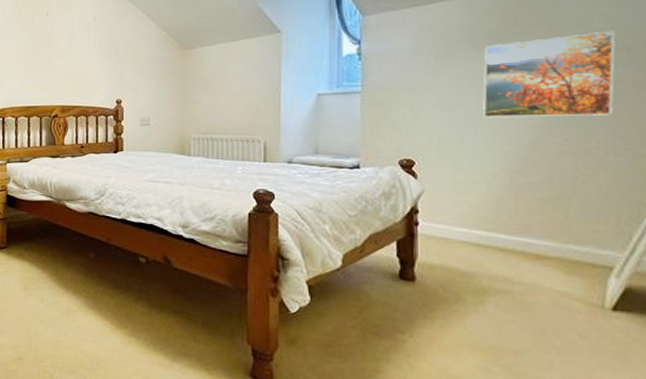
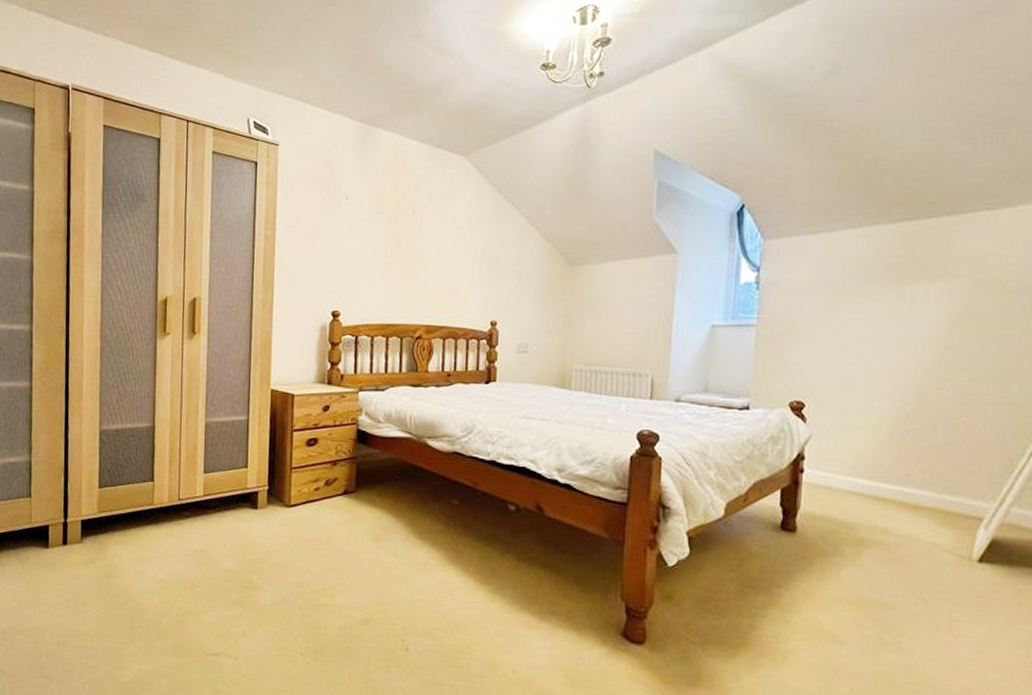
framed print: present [483,30,615,118] -> none [876,272,1006,362]

